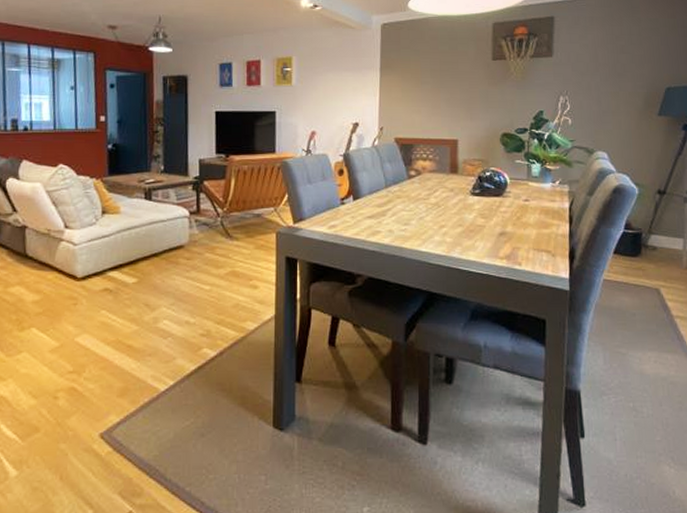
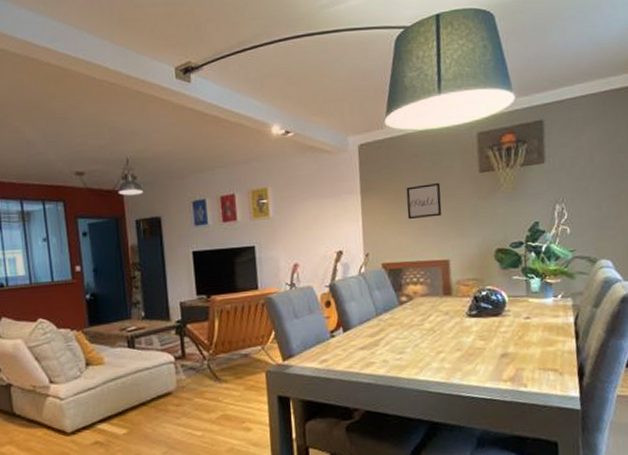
wall art: none [422,66,455,99] -> present [406,182,442,220]

